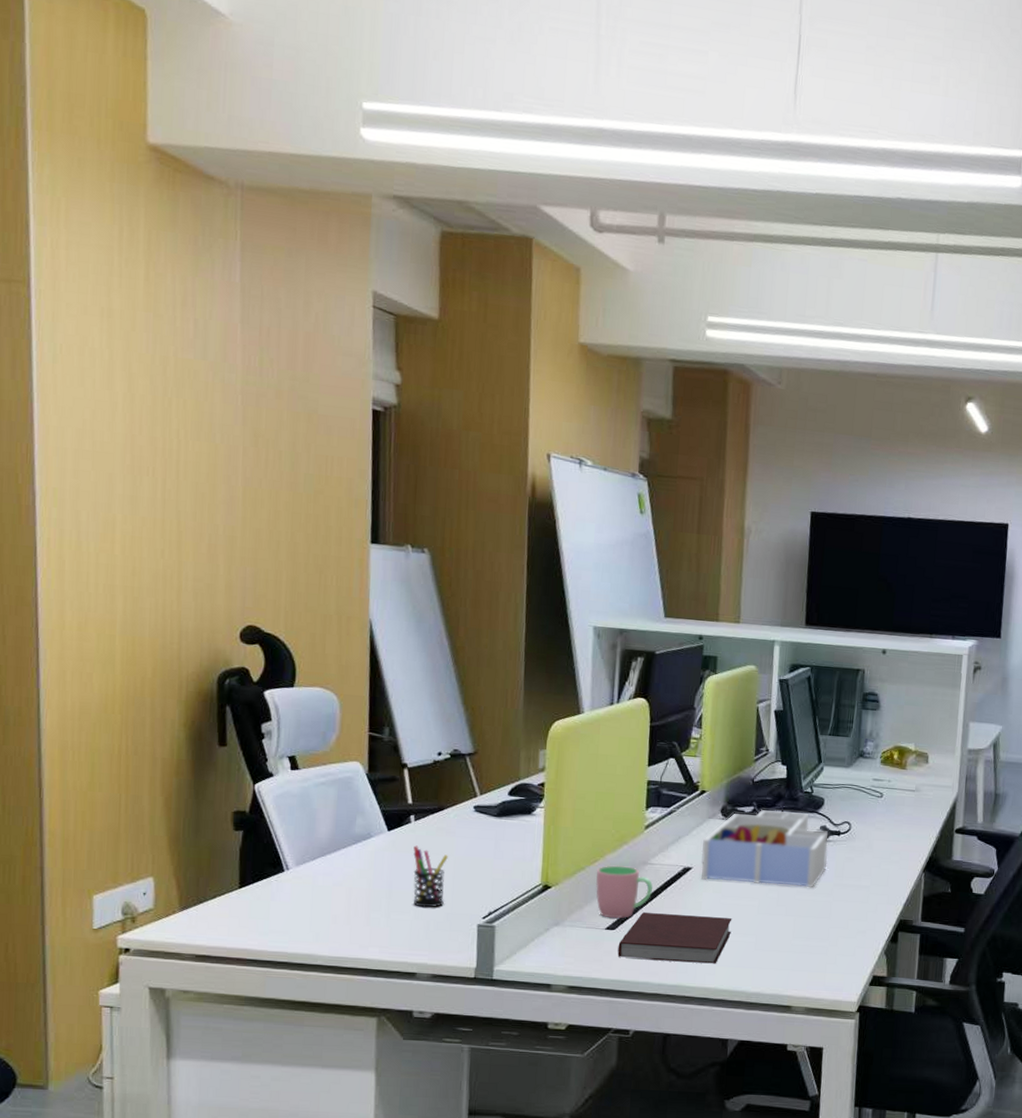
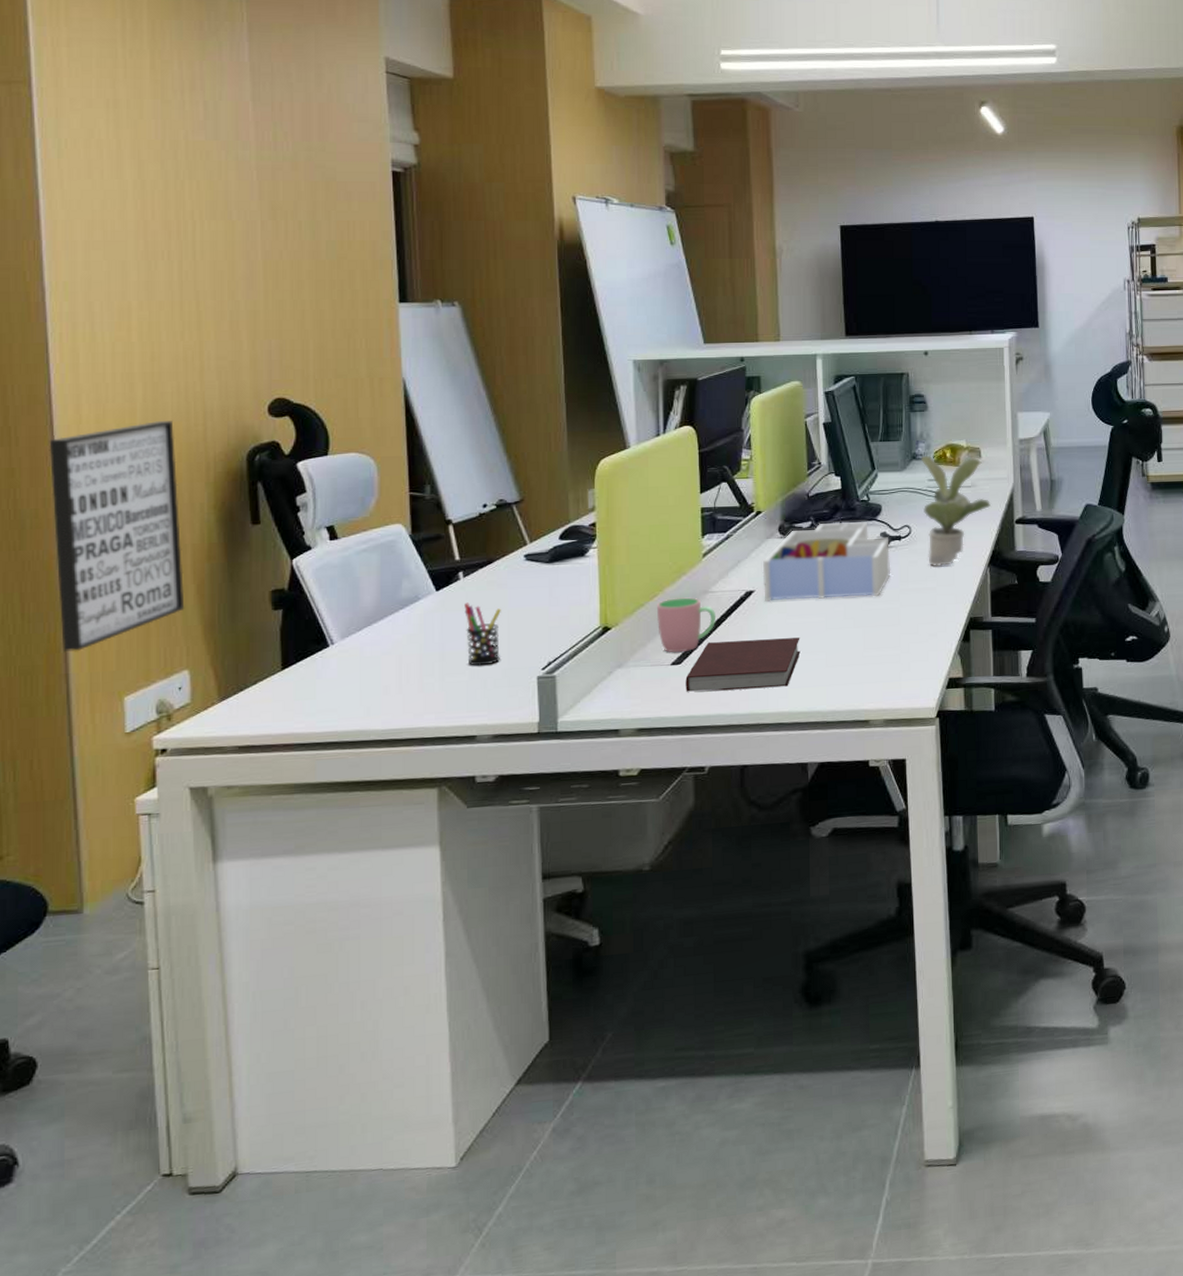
wall art: none [33,634,153,848] -> present [49,421,185,652]
potted plant: none [865,754,934,866] -> present [920,455,992,566]

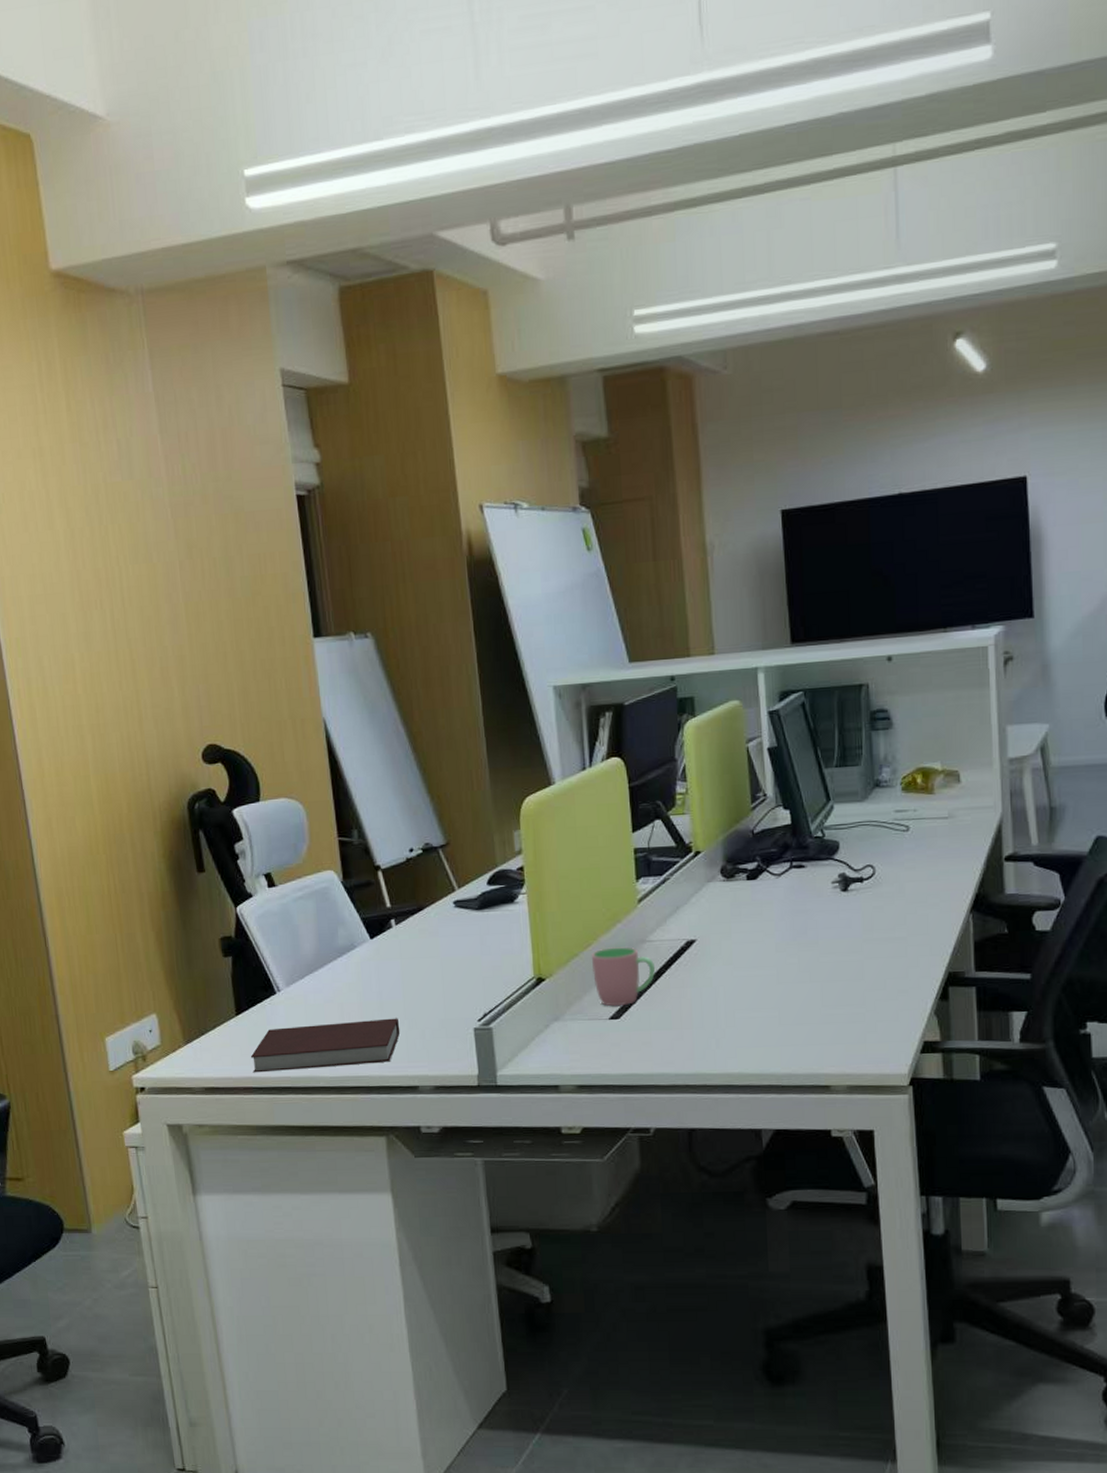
wall art: present [49,421,185,652] -> none [20,771,148,995]
notebook: none [294,668,461,729] -> present [250,1018,400,1073]
pen holder: present [464,602,501,666] -> none [398,951,436,1016]
notebook: present [685,637,801,693] -> none [625,992,750,1049]
desk organizer: present [762,522,891,602] -> none [704,862,852,952]
potted plant: present [920,455,992,566] -> none [885,782,974,913]

